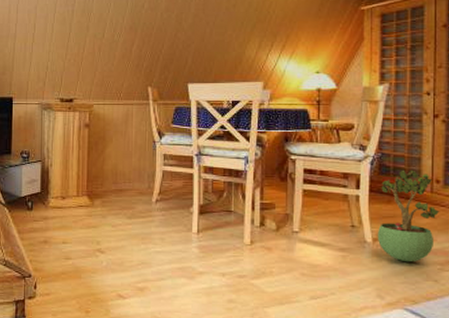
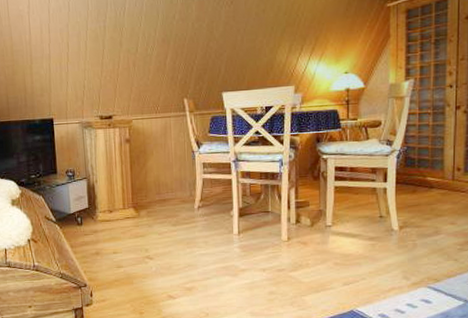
potted plant: present [377,169,440,263] -> none [403,160,461,246]

